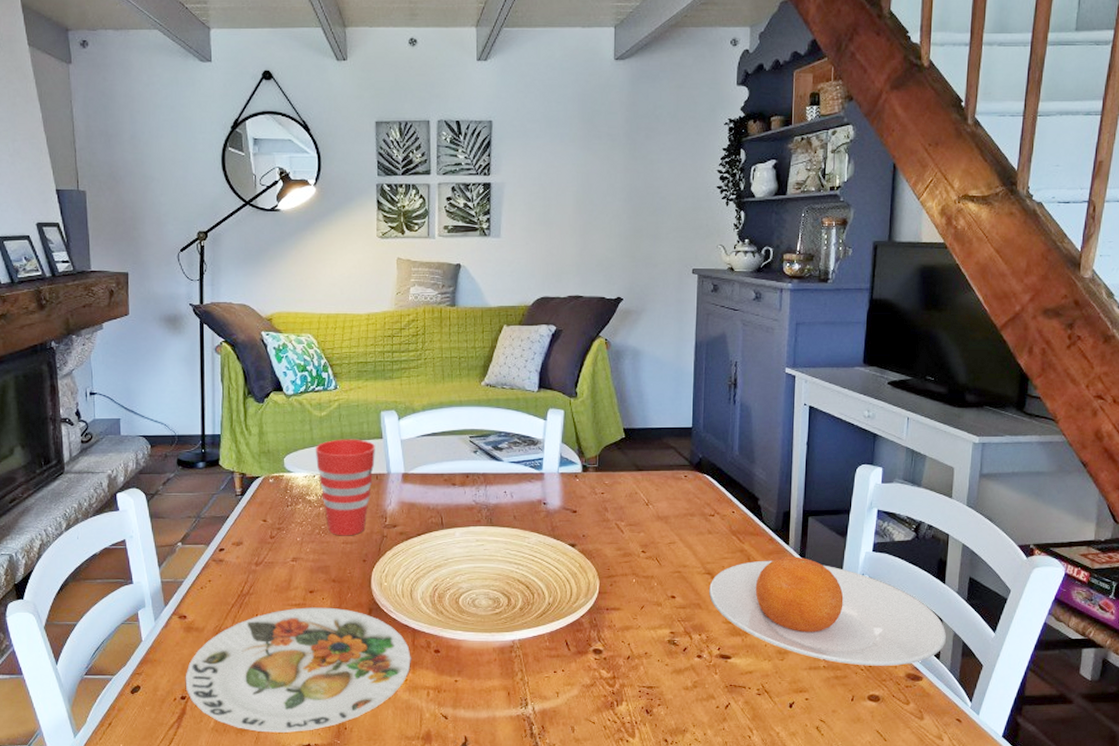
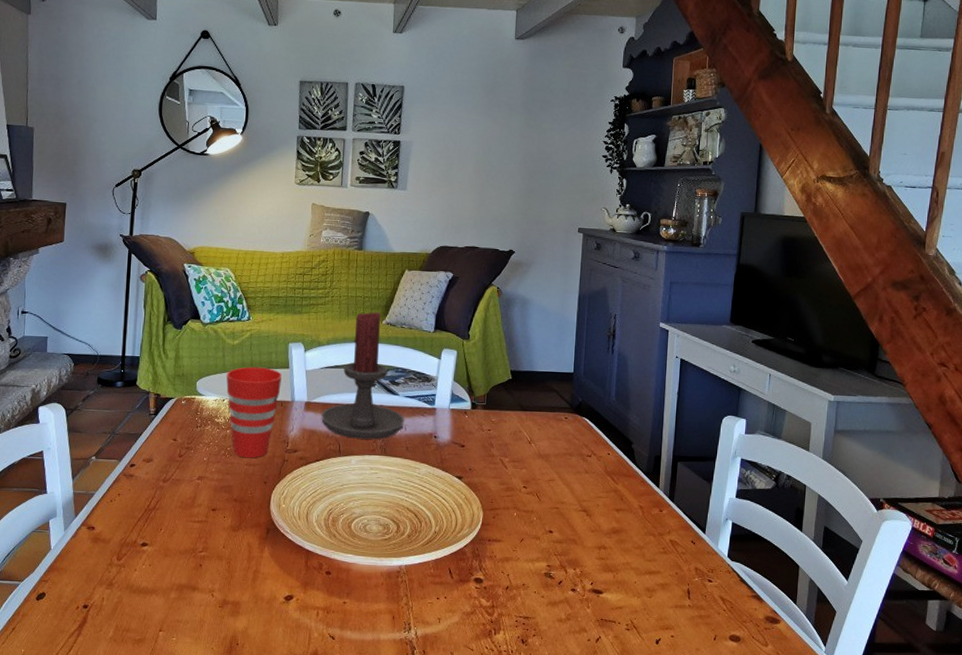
plate: present [185,607,411,733] -> none [88,524,304,646]
candle holder: none [419,373,511,510] -> present [320,312,405,440]
plate: present [709,556,947,666] -> none [584,498,803,608]

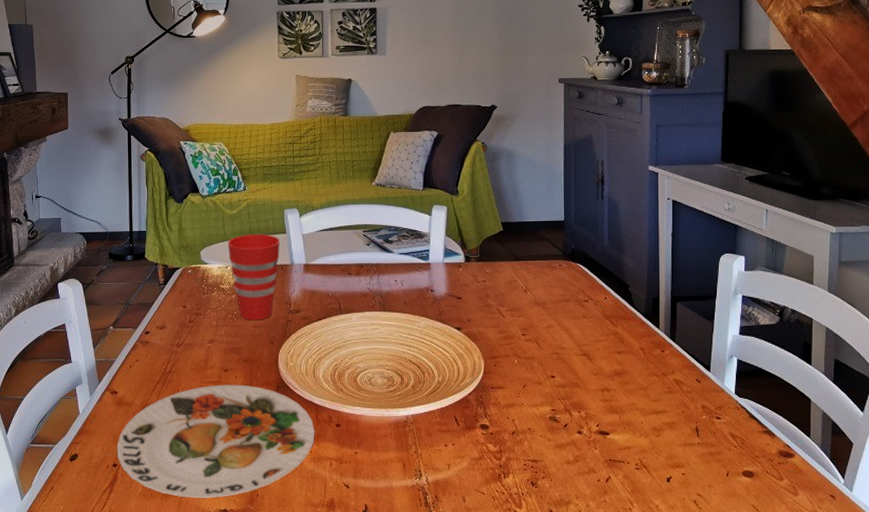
plate: none [88,524,304,646] -> present [116,384,315,498]
candle holder: present [320,312,405,440] -> none [319,174,401,297]

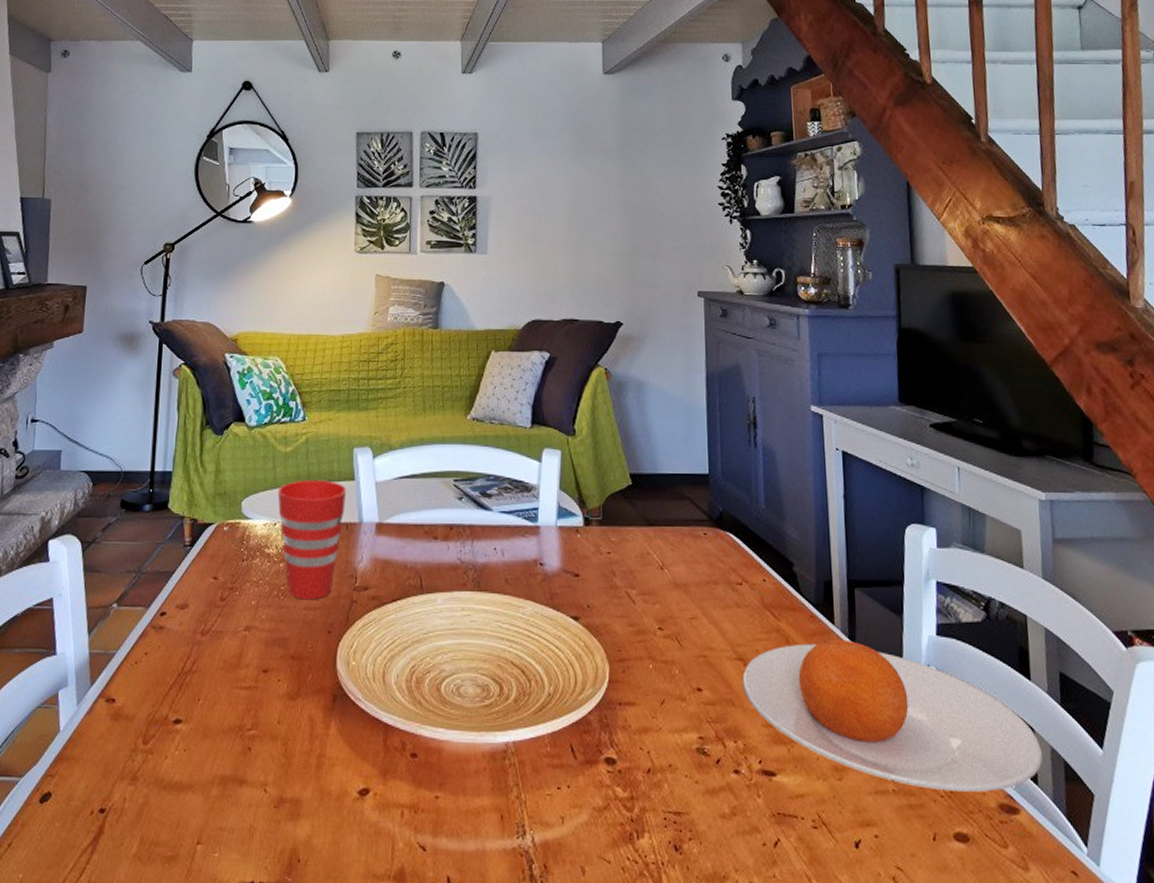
plate: present [116,384,315,498] -> none [106,691,382,864]
plate: none [586,339,816,443] -> present [742,639,1043,792]

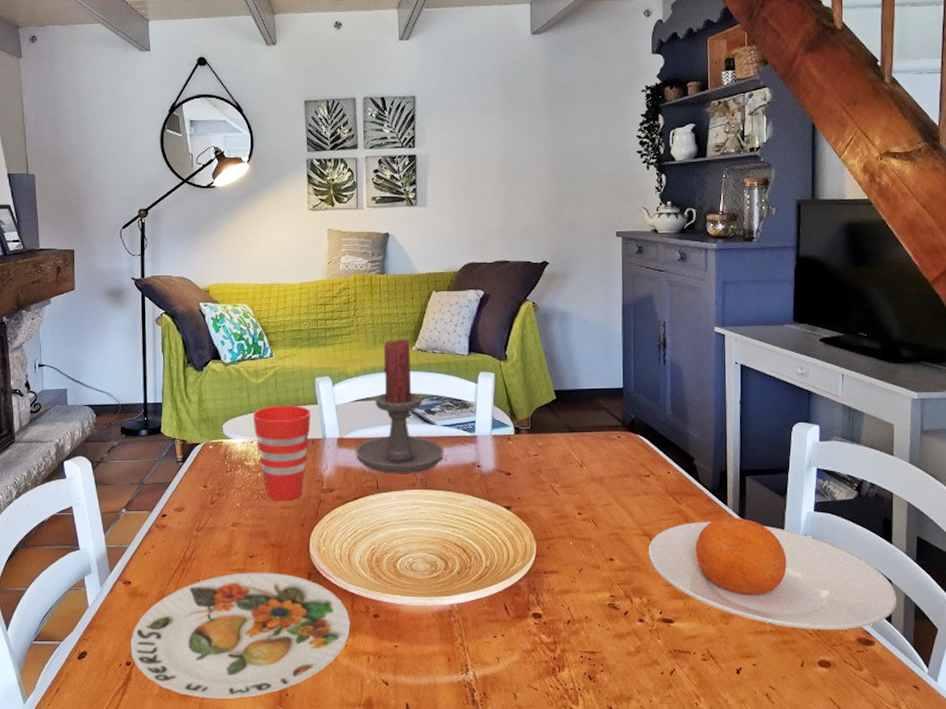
plate: none [106,691,382,864] -> present [130,572,351,699]
candle holder: none [396,404,502,570] -> present [354,338,445,473]

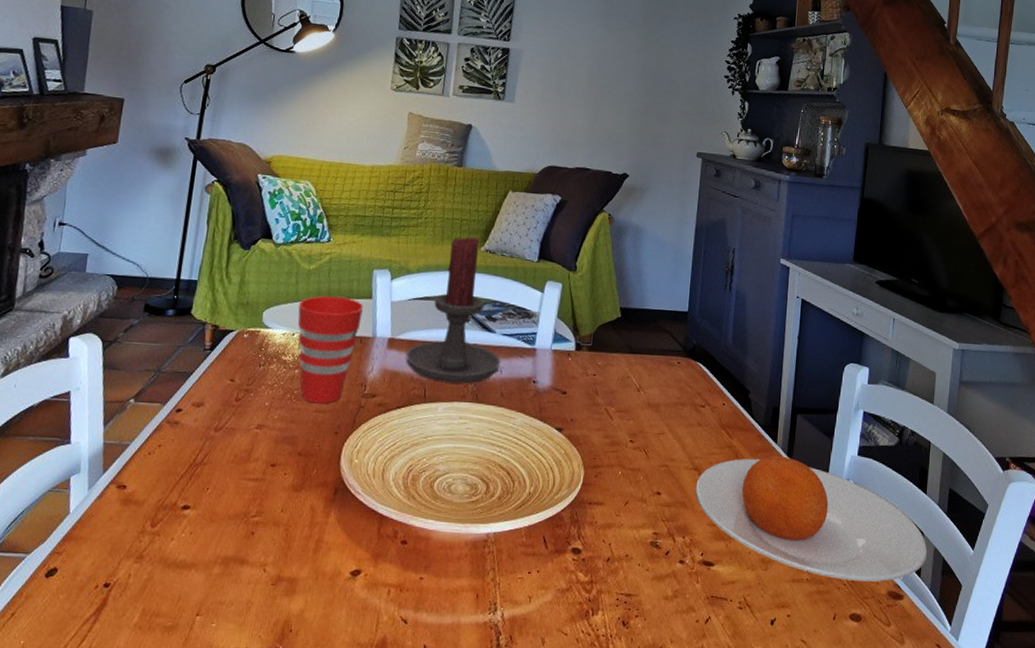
plate: present [130,572,351,699] -> none [112,483,375,633]

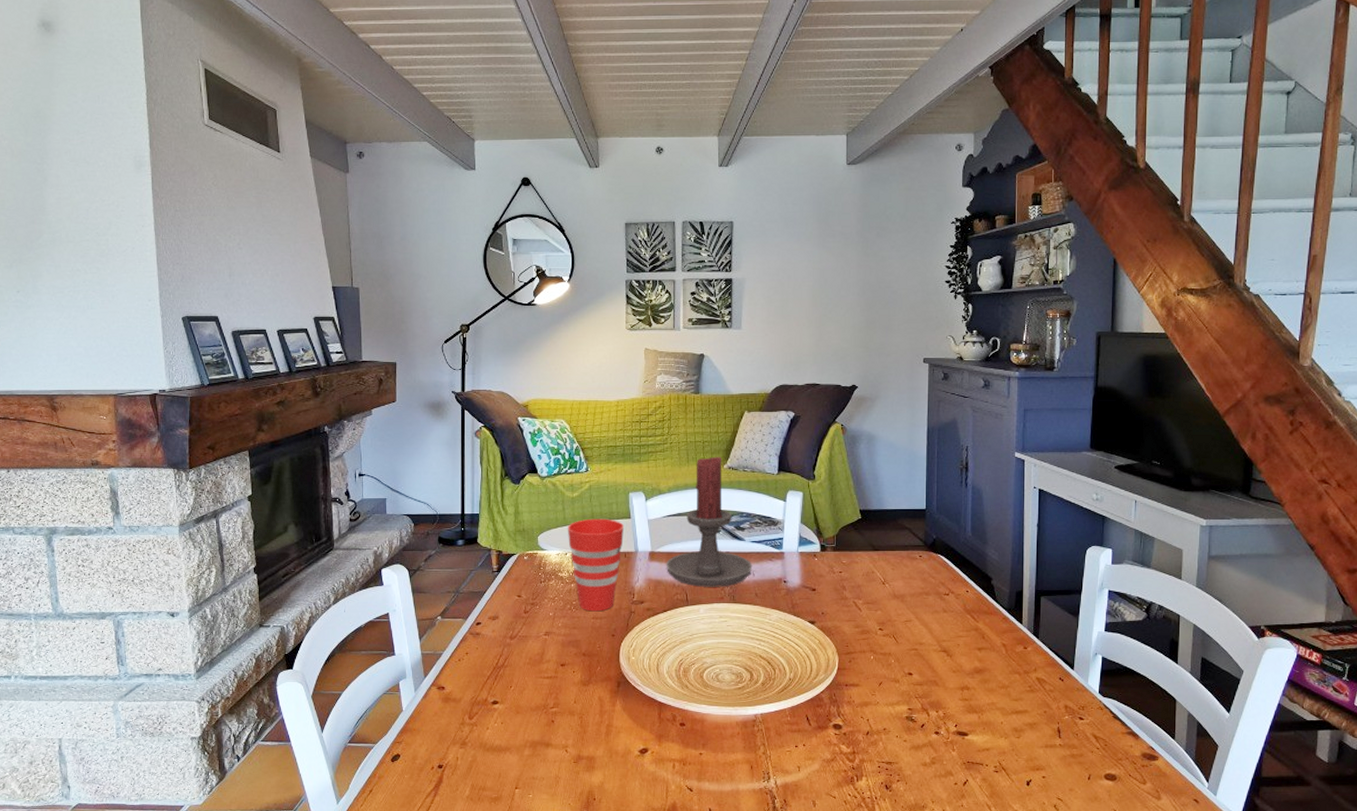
plate: present [695,455,928,582] -> none [945,635,1181,745]

